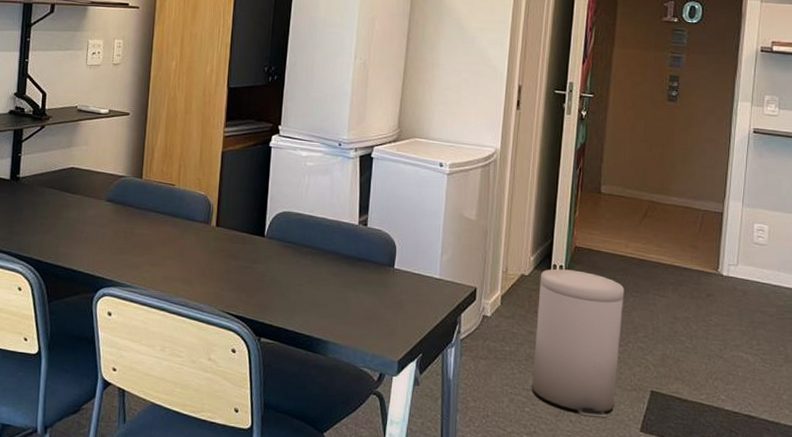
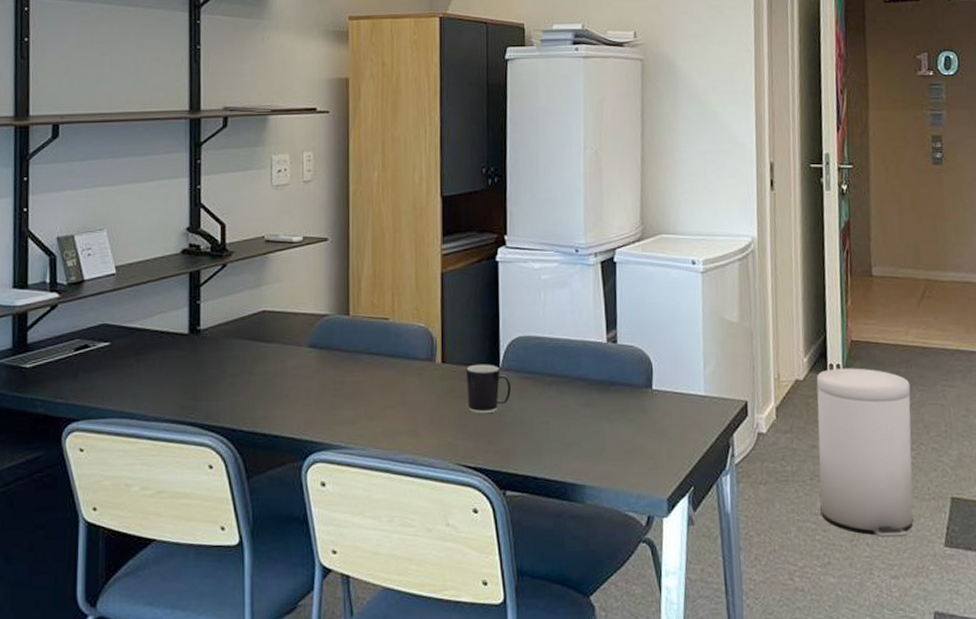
mug: none [235,230,273,273] -> present [465,364,512,415]

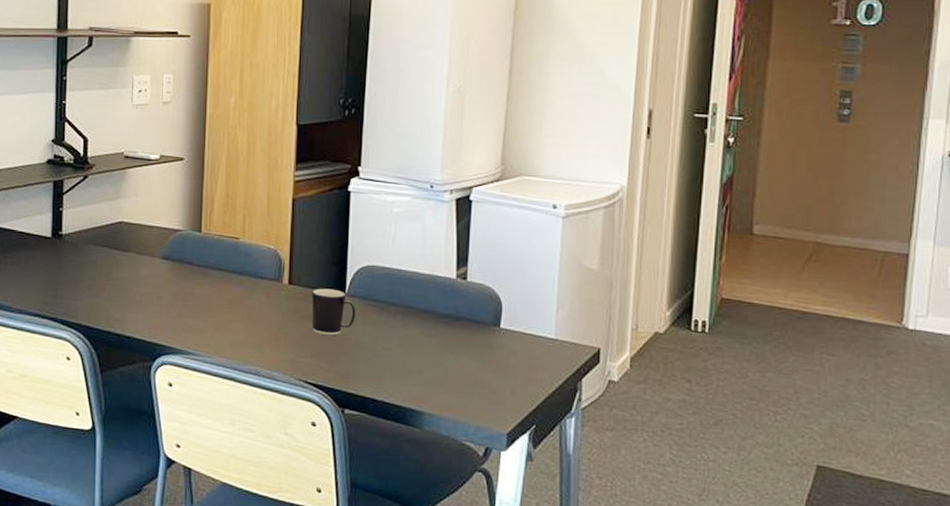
pedal bin: present [816,368,914,538] -> none [668,324,783,498]

